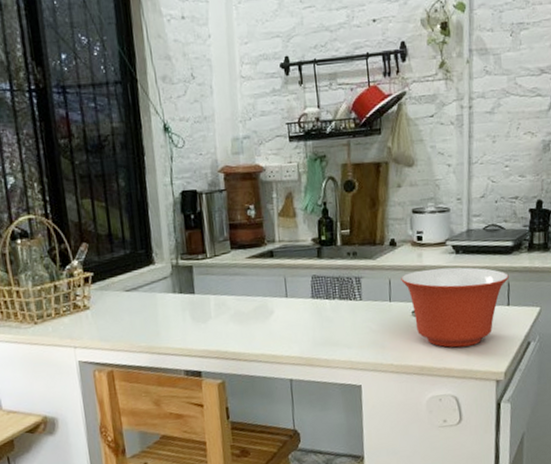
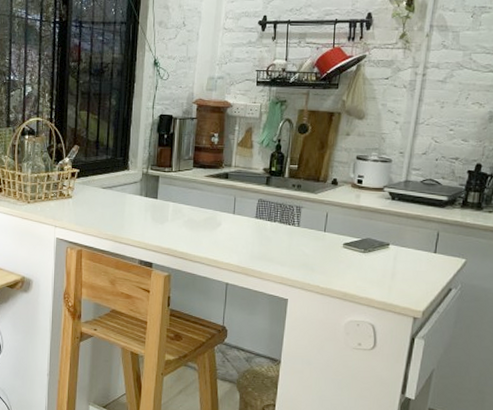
mixing bowl: present [401,267,509,348] -> none [337,209,439,283]

